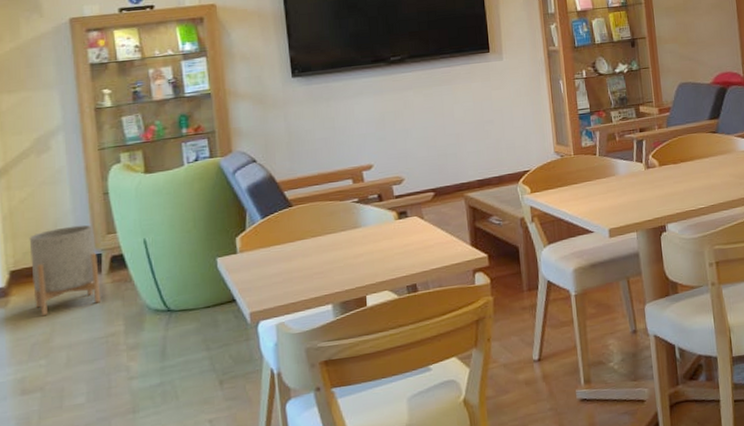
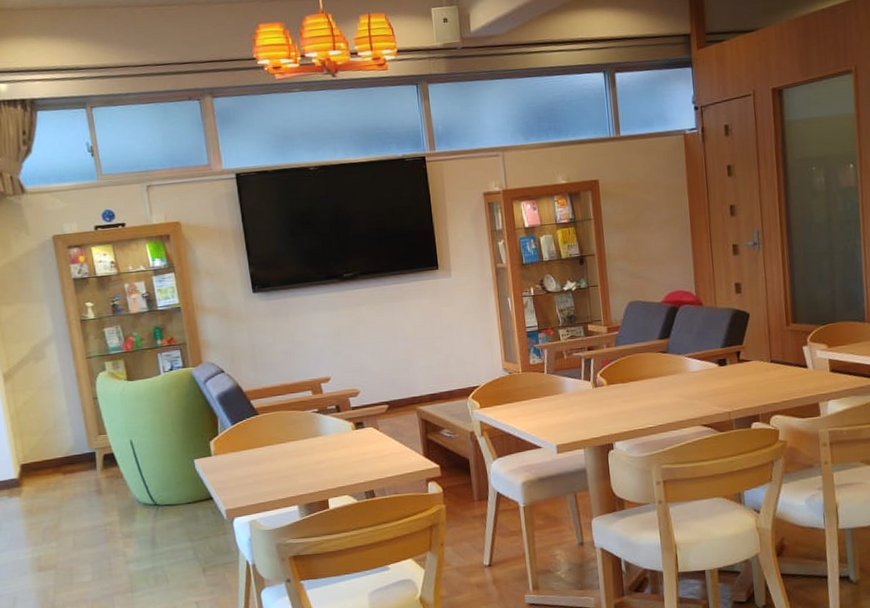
planter: present [29,224,102,317] -> none [34,425,98,505]

